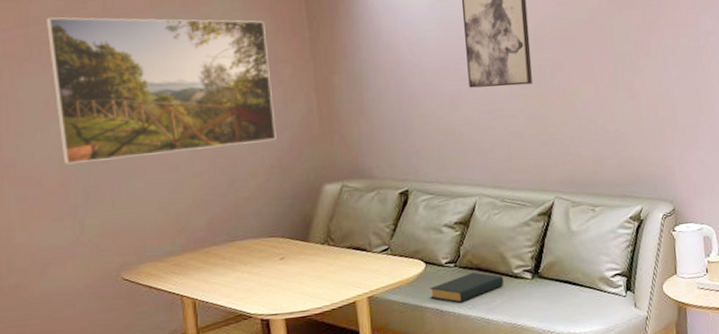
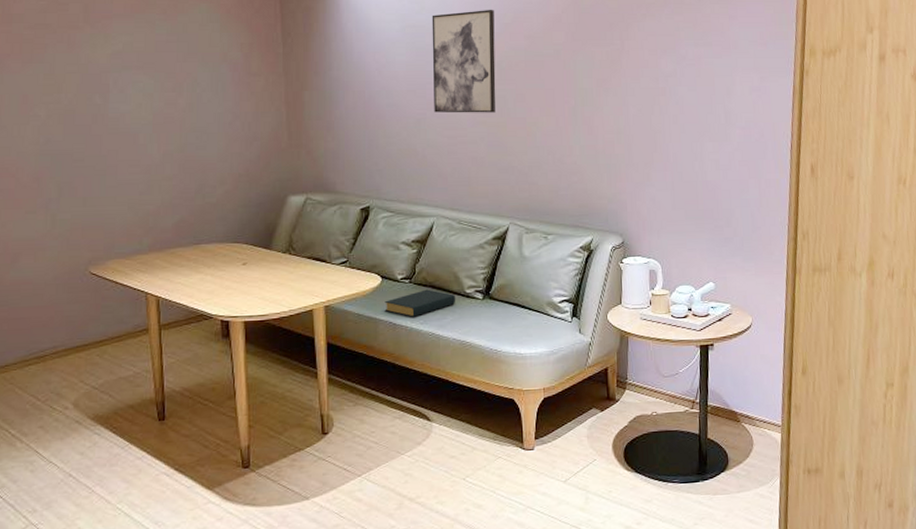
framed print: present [45,17,276,165] -> none [28,16,246,160]

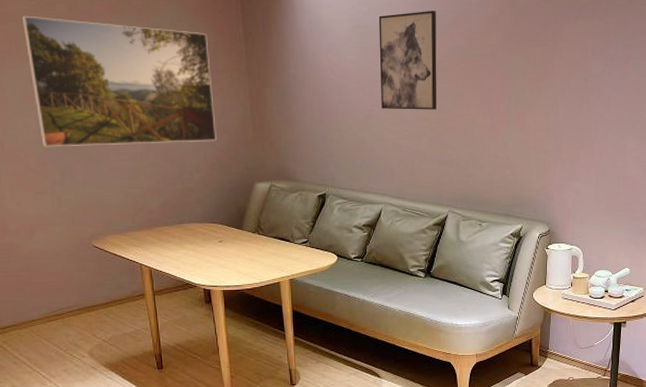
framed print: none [28,16,246,160] -> present [21,15,217,147]
hardback book: present [384,289,456,317] -> none [340,267,402,291]

